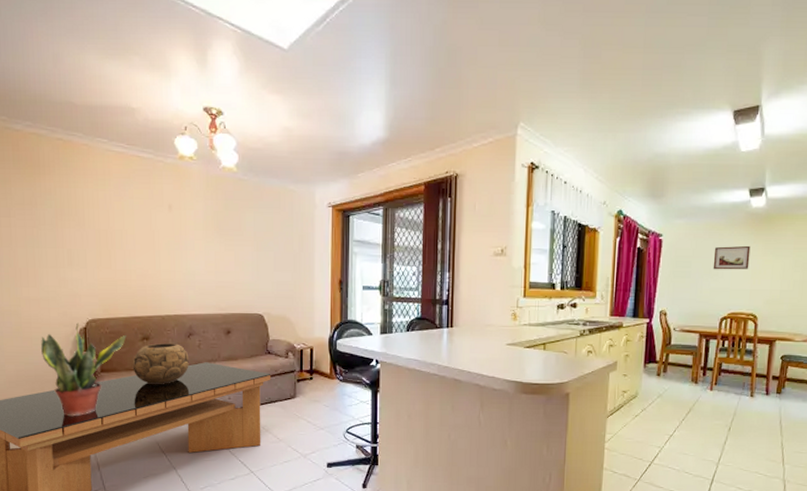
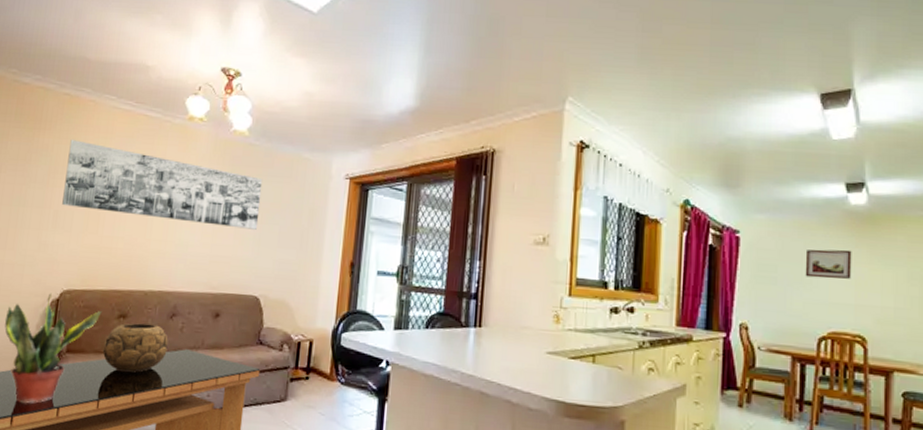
wall art: none [71,182,255,257] -> present [62,139,263,230]

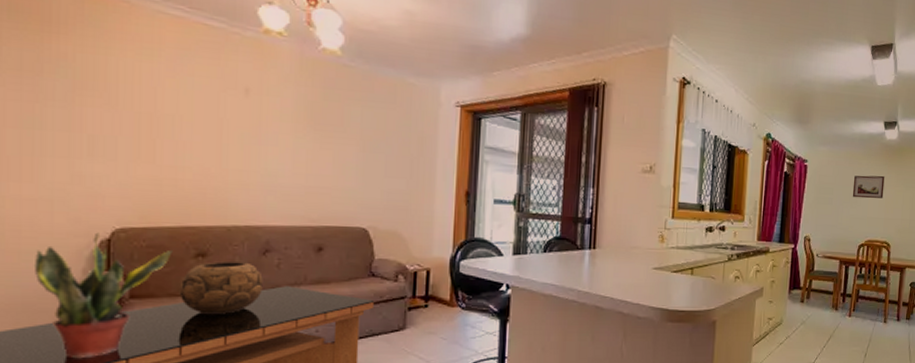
wall art: present [62,139,263,230] -> none [99,47,362,159]

